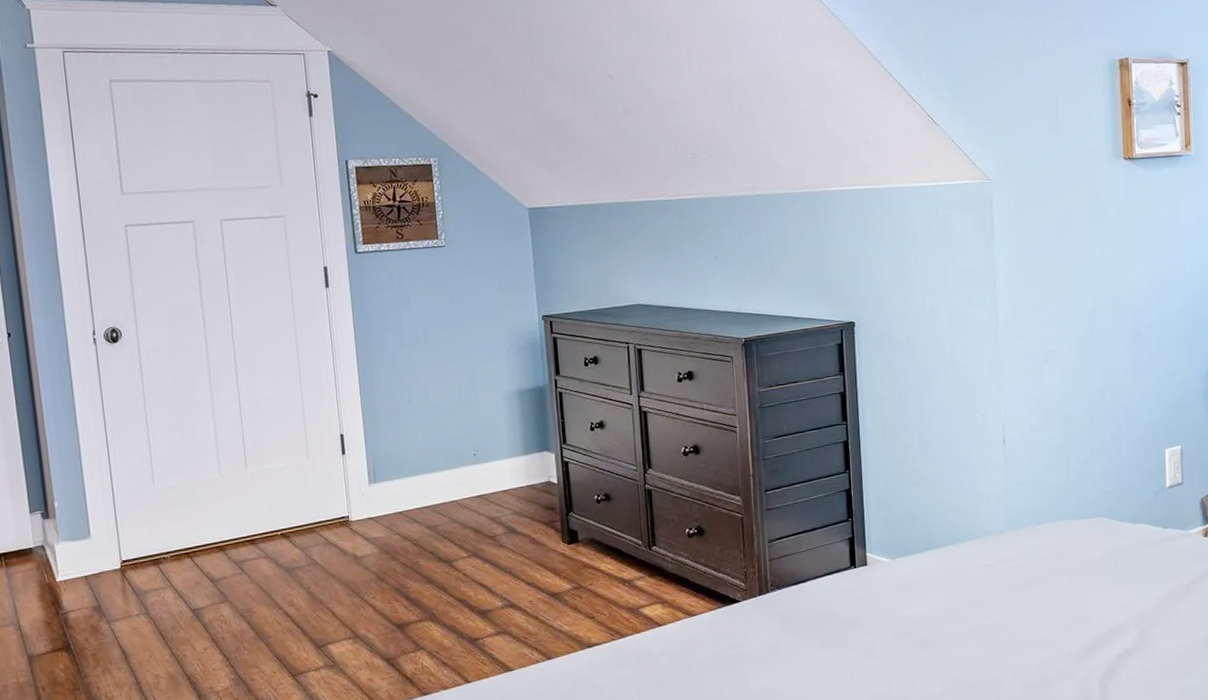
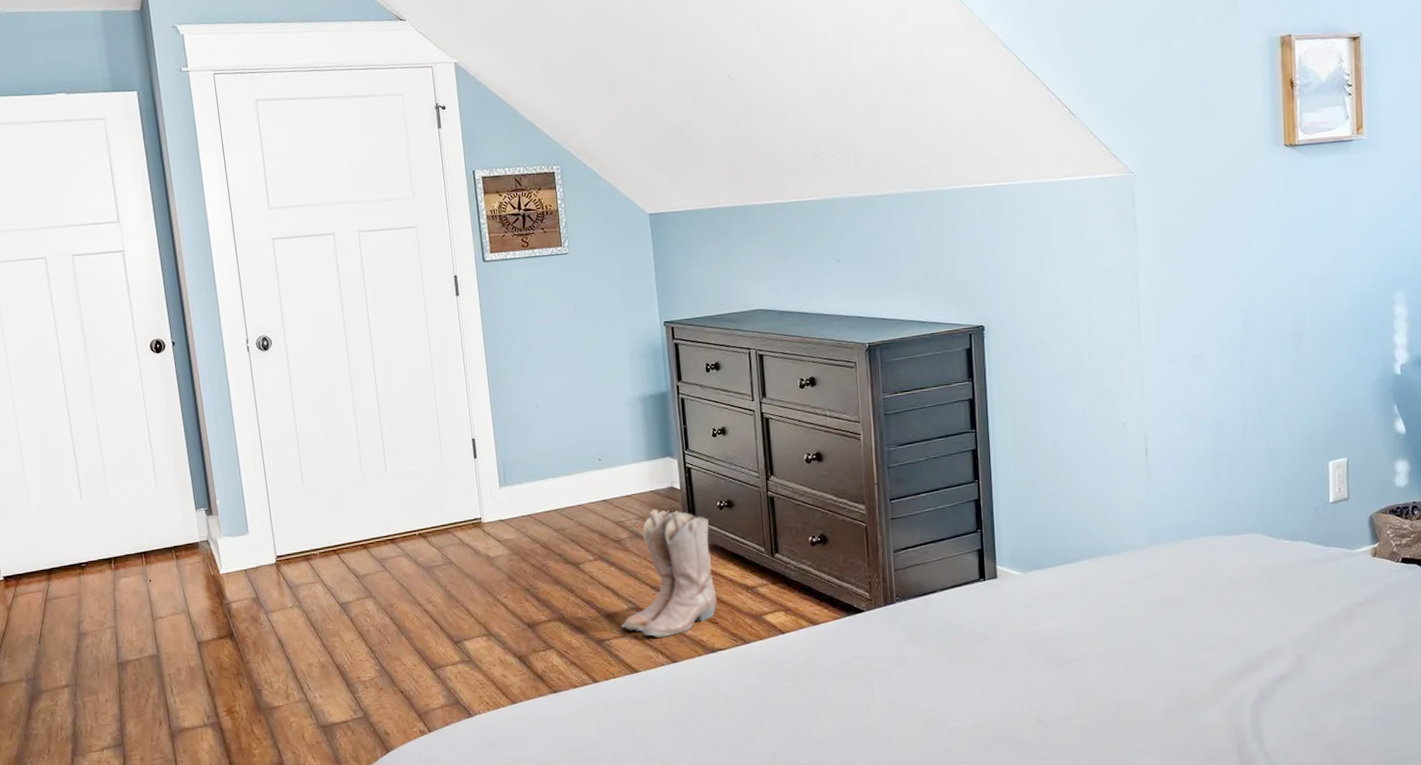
boots: none [496,504,594,635] -> present [621,509,717,638]

